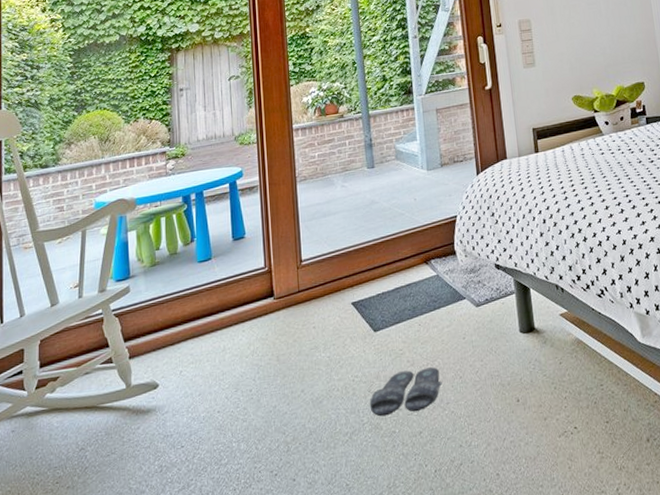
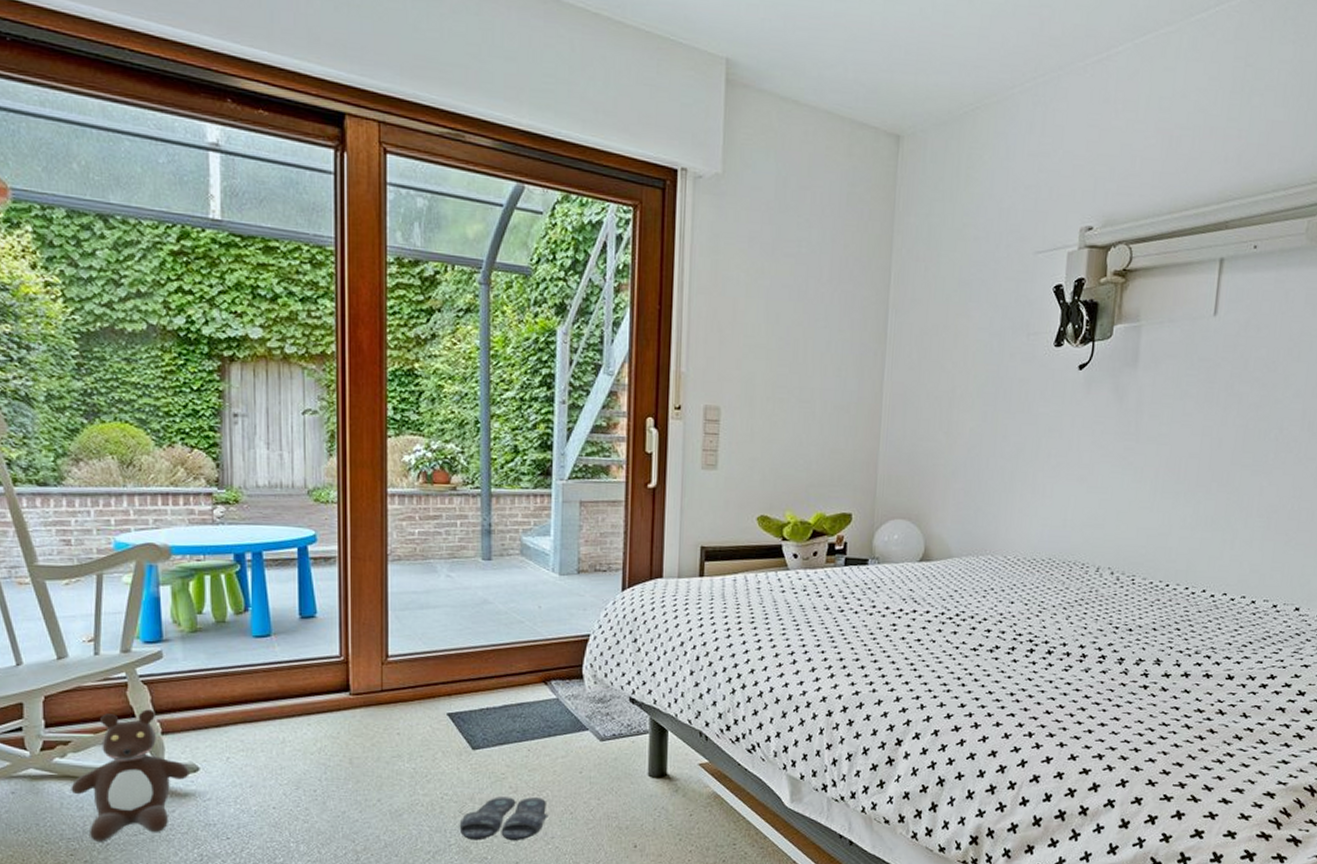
stuffed animal: none [58,338,151,467] -> present [71,709,190,842]

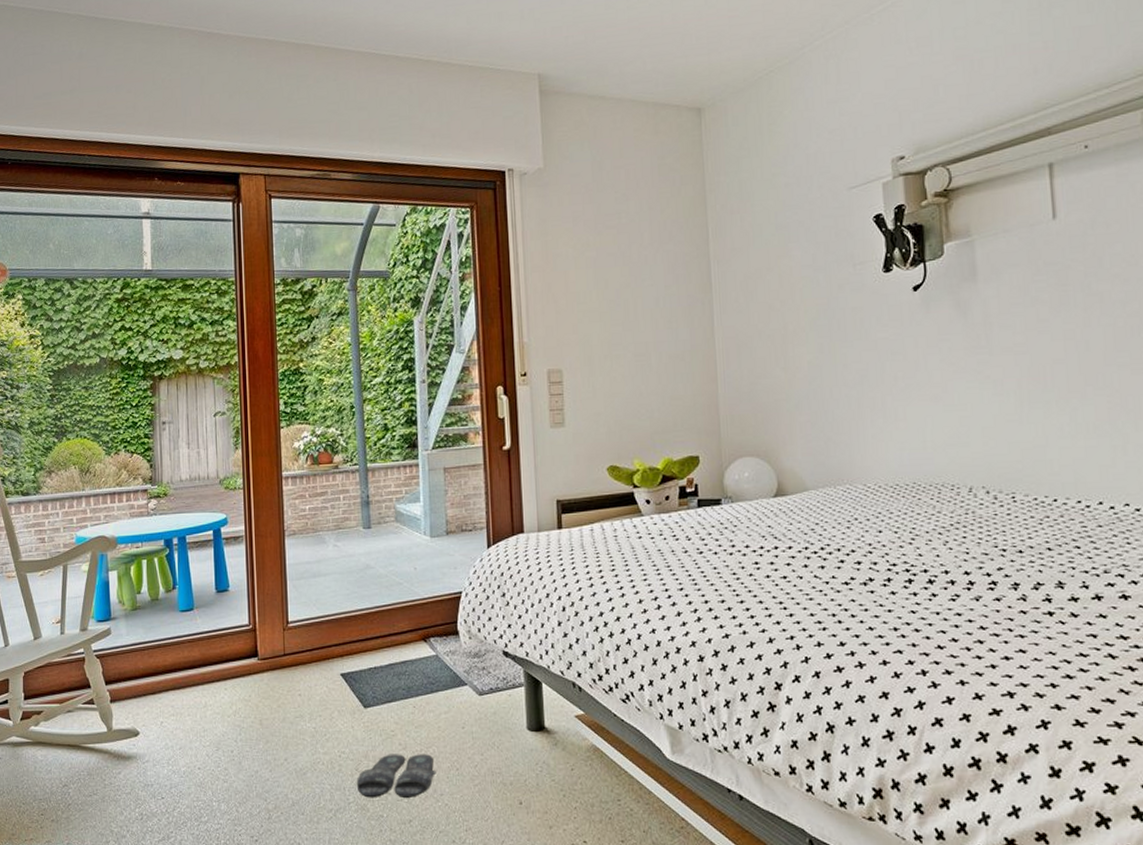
stuffed animal: present [71,709,190,842] -> none [42,680,132,802]

